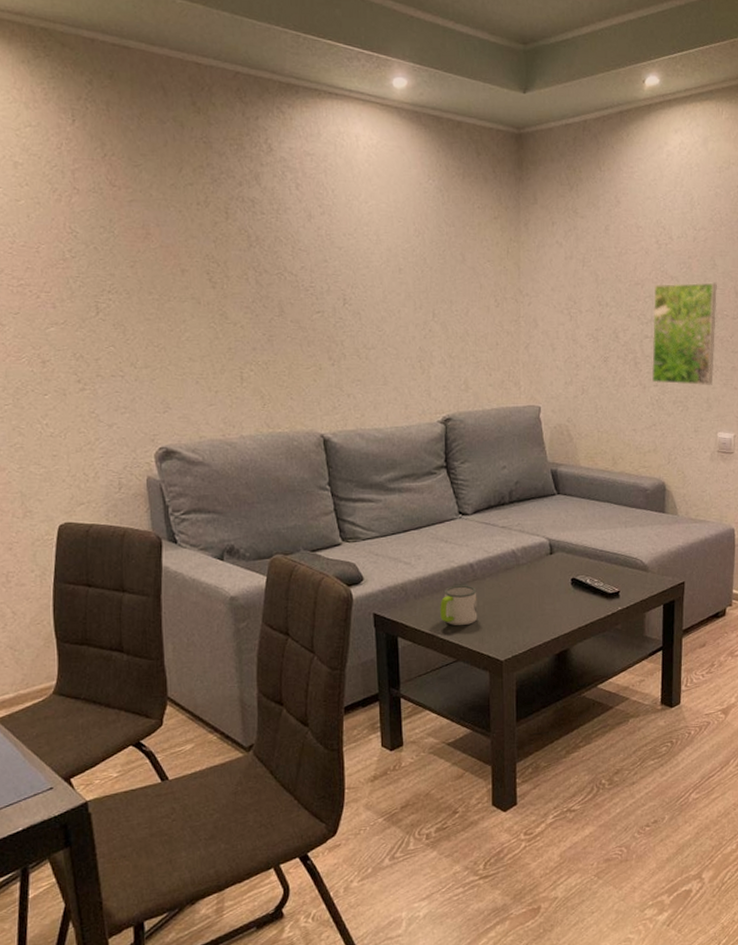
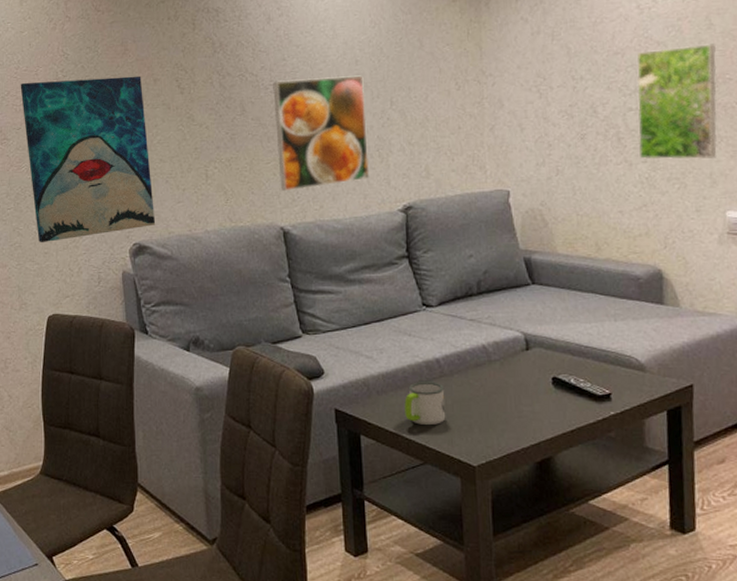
wall art: none [17,260,185,445] -> present [20,75,156,243]
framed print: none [314,283,410,397] -> present [273,75,369,191]

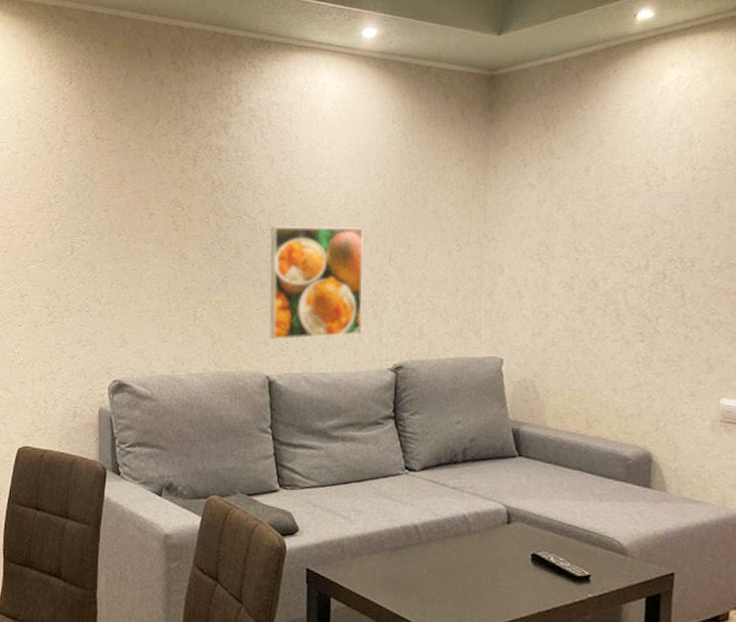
wall art: present [20,75,156,243] -> none [10,205,138,372]
mug: present [404,382,446,425] -> none [378,547,421,593]
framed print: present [636,43,717,160] -> none [636,226,722,343]

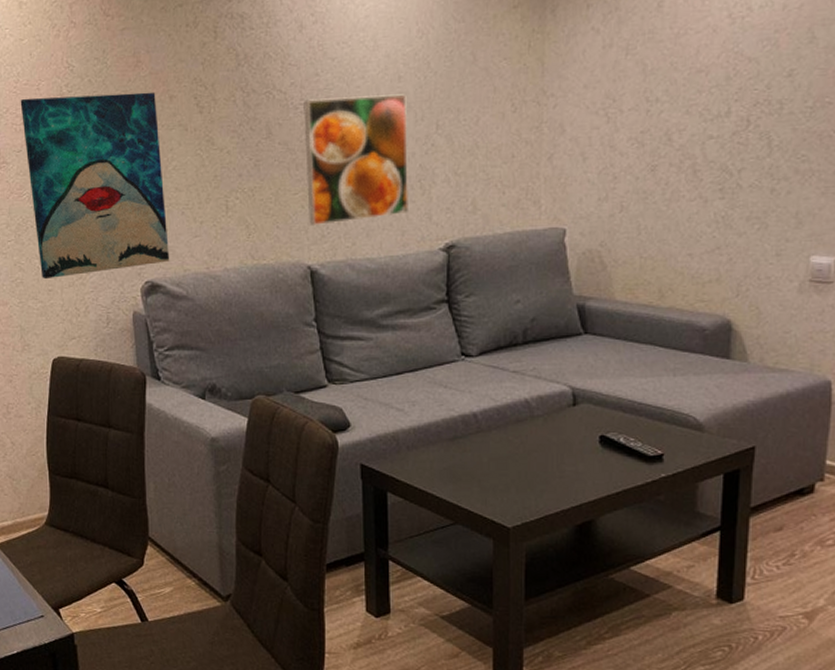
wall art: none [10,205,138,372] -> present [20,92,170,280]

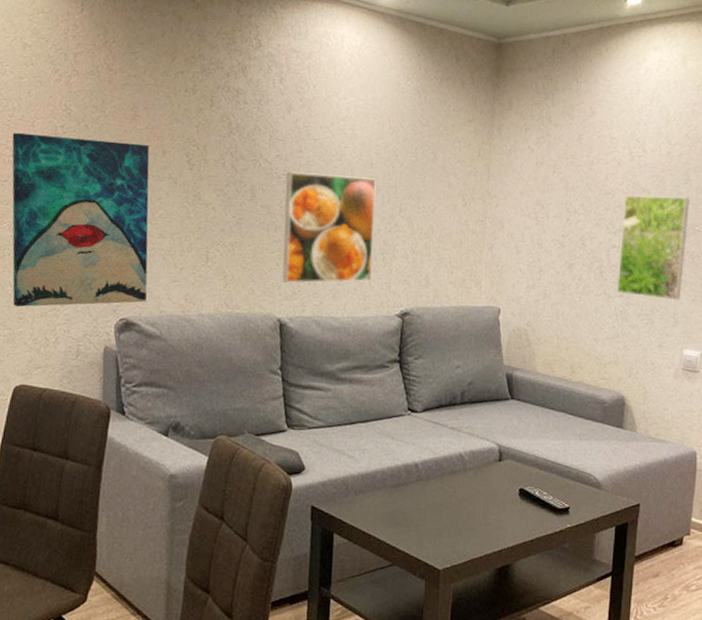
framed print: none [716,60,816,197] -> present [616,195,690,300]

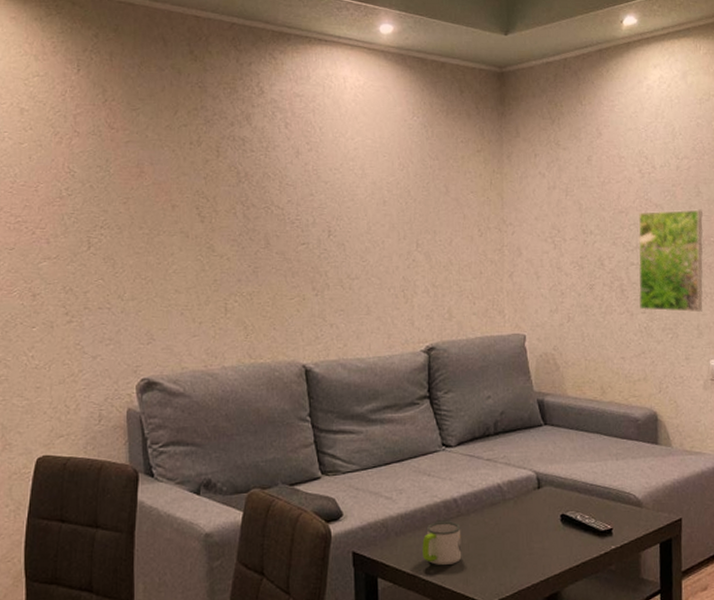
wall art: present [12,132,150,308] -> none [16,198,168,377]
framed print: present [282,171,376,284] -> none [299,216,394,328]
mug: none [379,484,420,527] -> present [422,521,462,565]

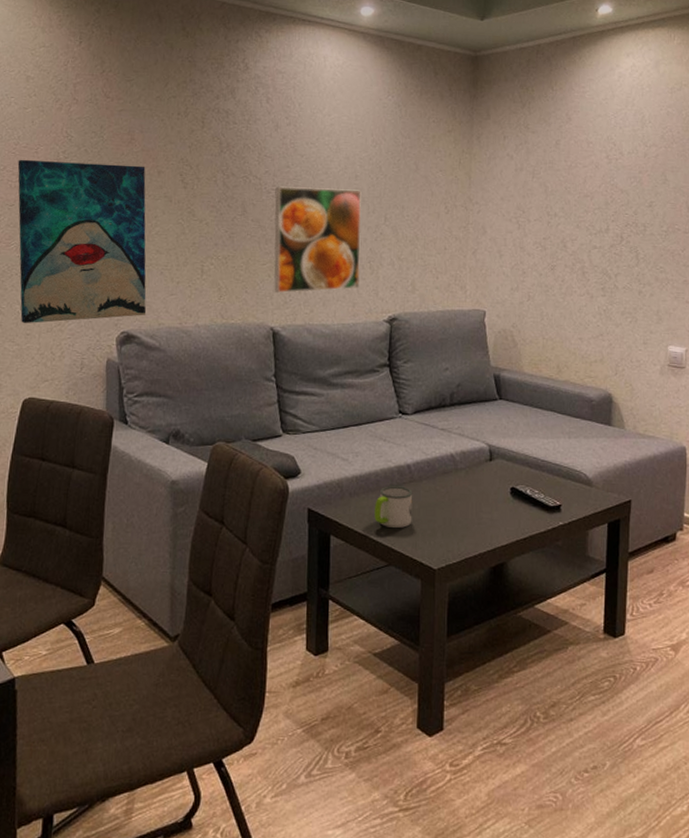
wall art: none [16,198,168,377] -> present [17,159,147,324]
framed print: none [299,216,394,328] -> present [273,186,362,293]
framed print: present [638,209,704,312] -> none [599,196,668,298]

